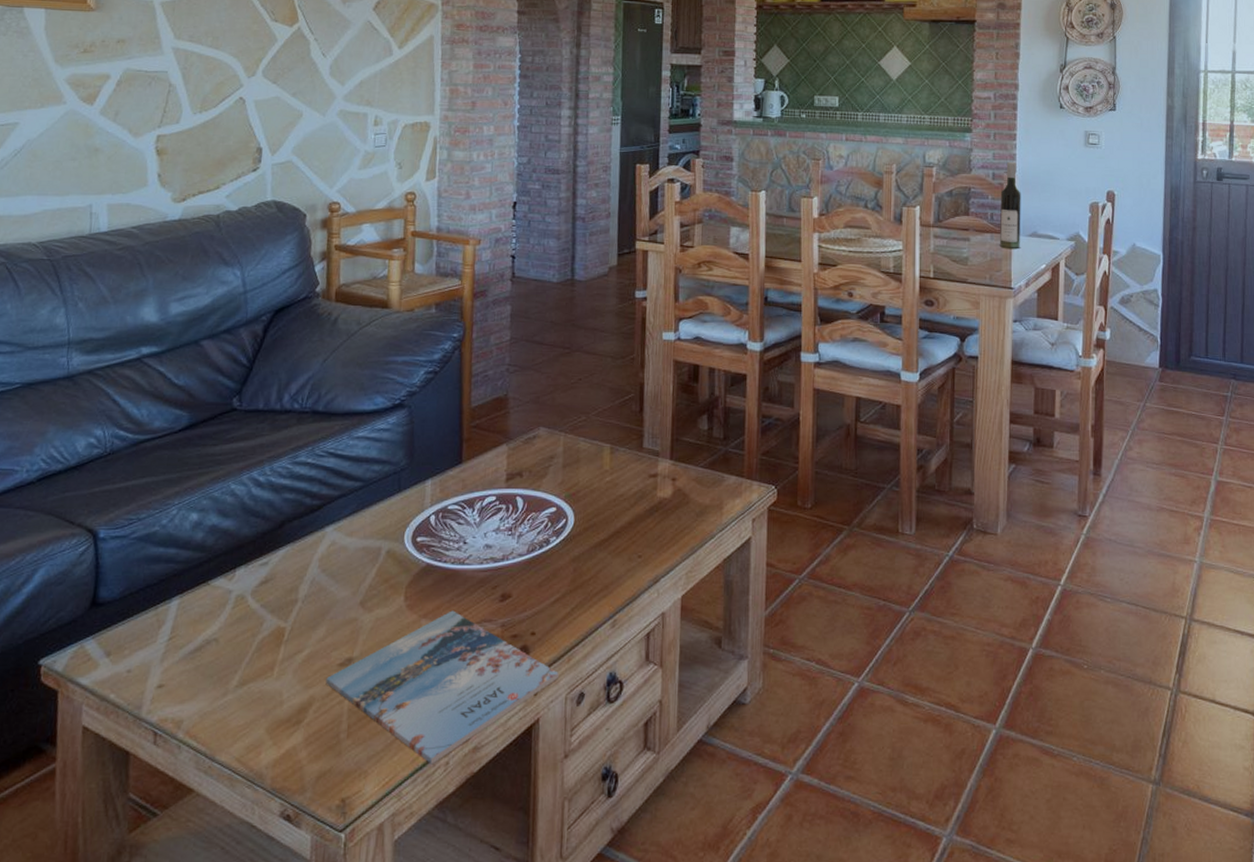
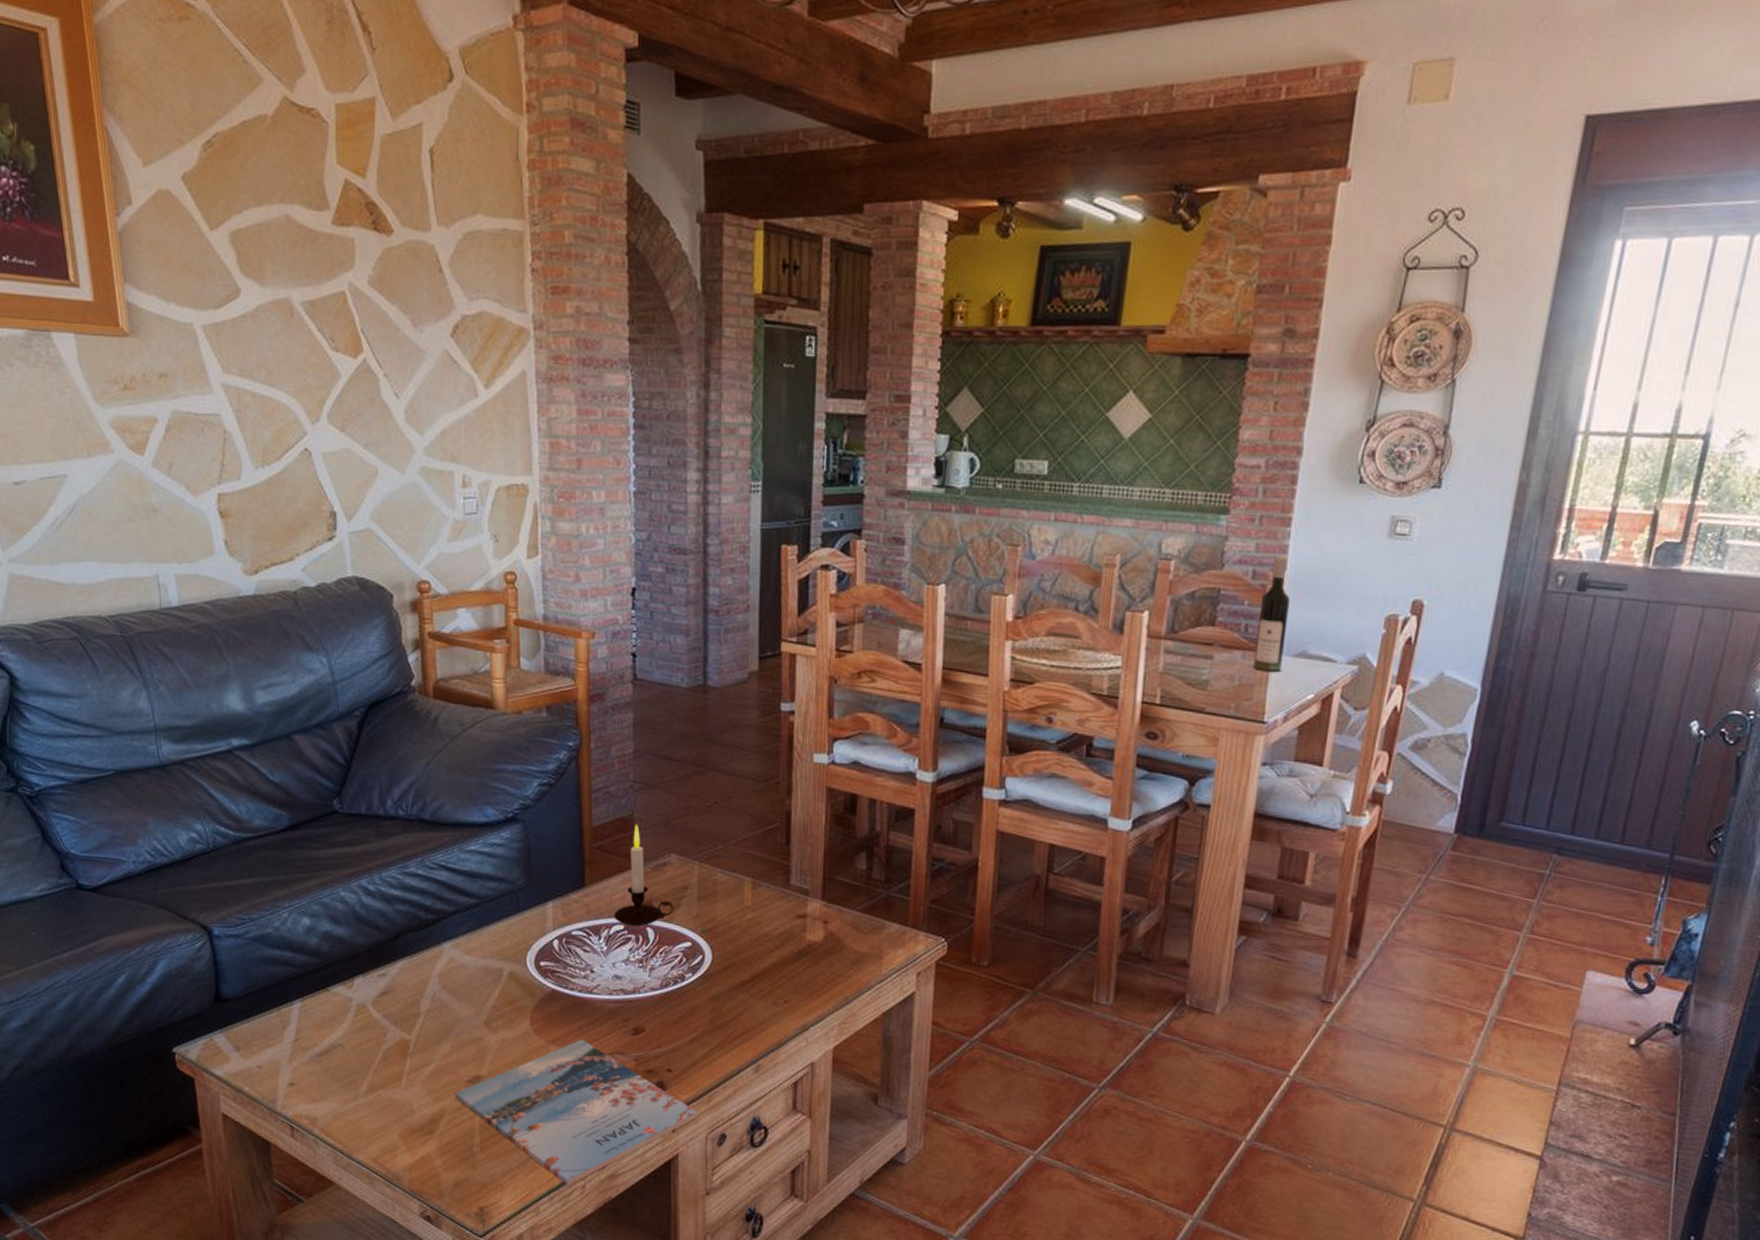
candle: none [487,403,541,497] -> present [614,825,674,926]

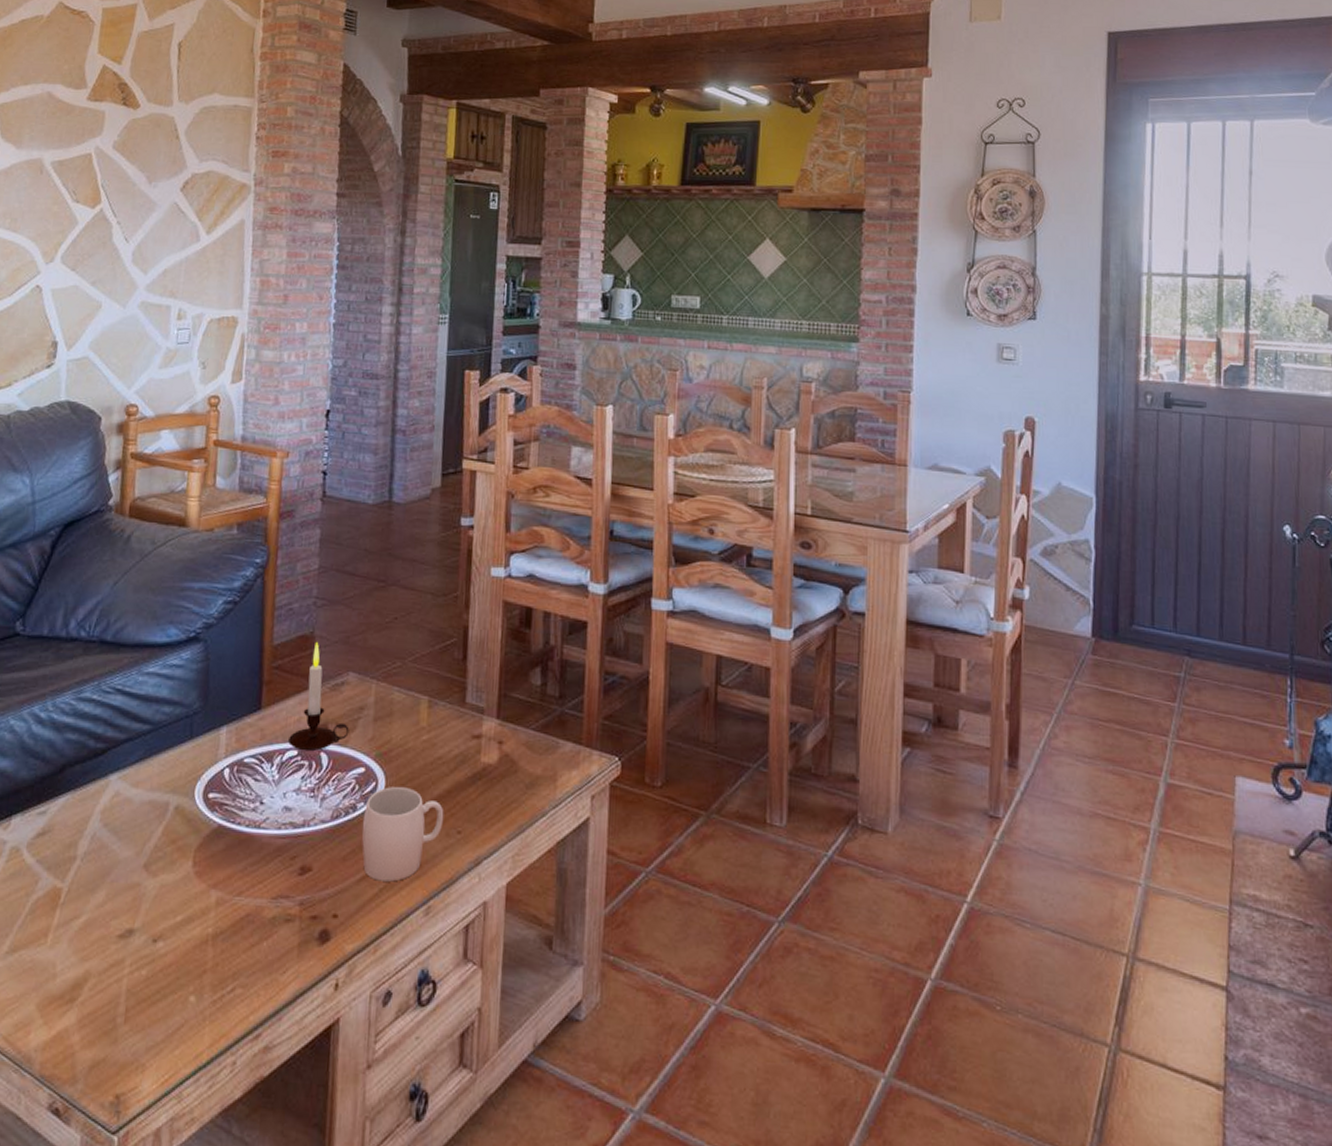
magazine: present [455,1039,699,1186] -> none [103,881,364,1063]
mug: none [691,959,771,1043] -> present [361,786,444,882]
bottle: present [1252,555,1290,673] -> none [891,378,919,485]

